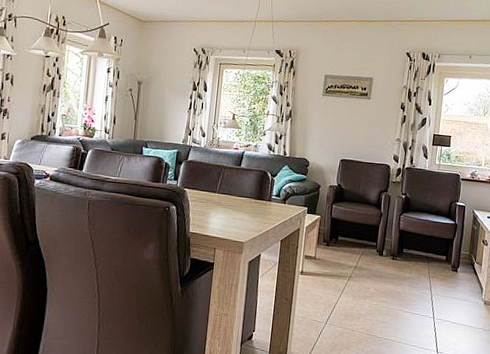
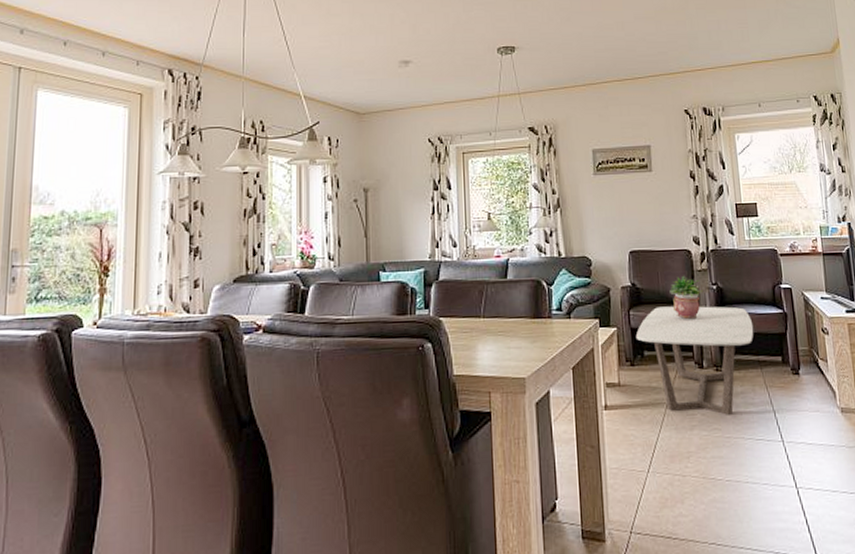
coffee table: none [334,205,429,293] -> present [635,306,754,415]
potted plant: none [367,184,393,219] -> present [670,275,703,320]

